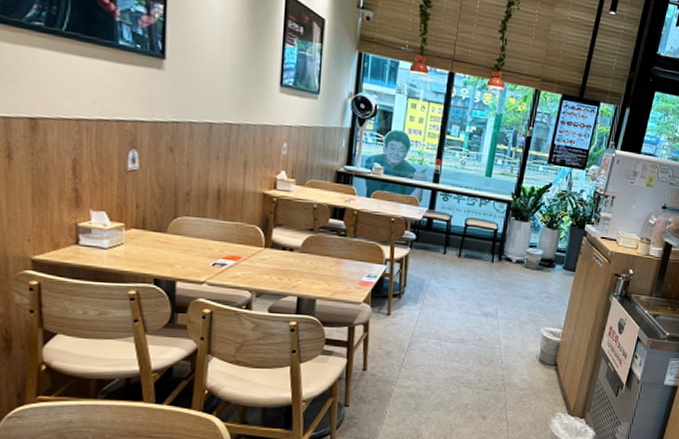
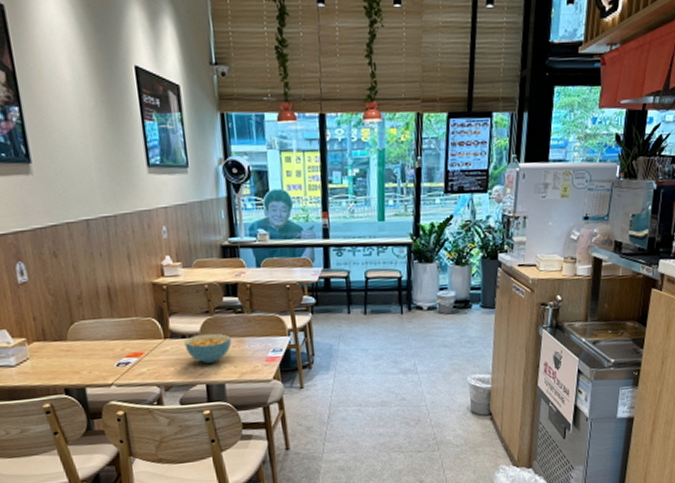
cereal bowl: none [284,249,330,278] -> present [184,333,232,364]

